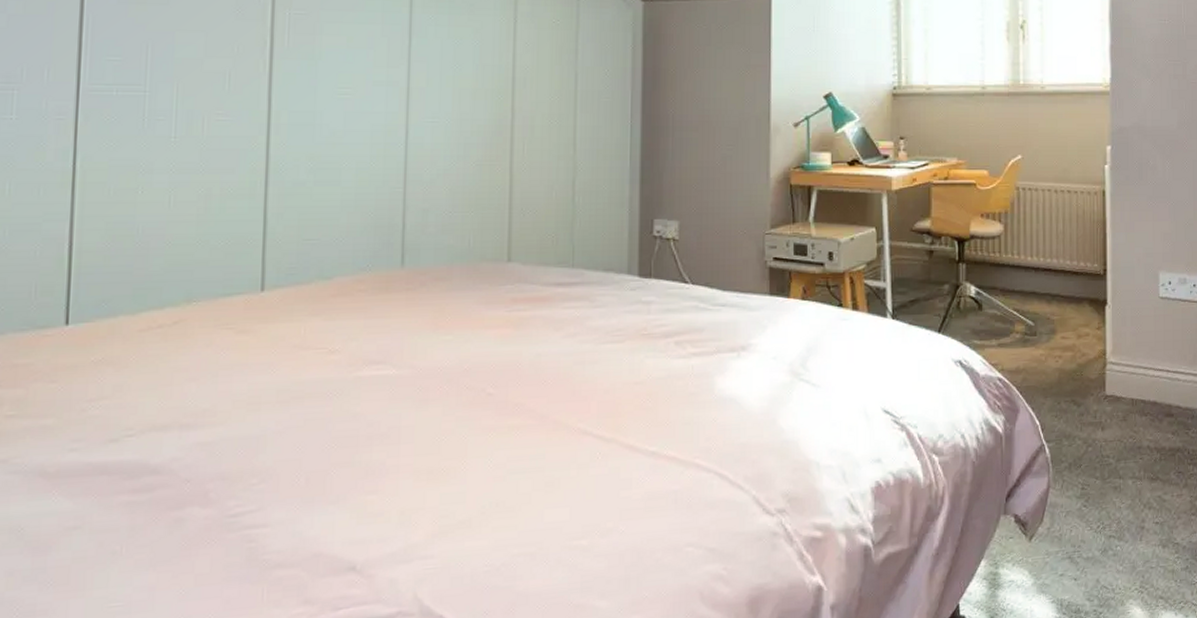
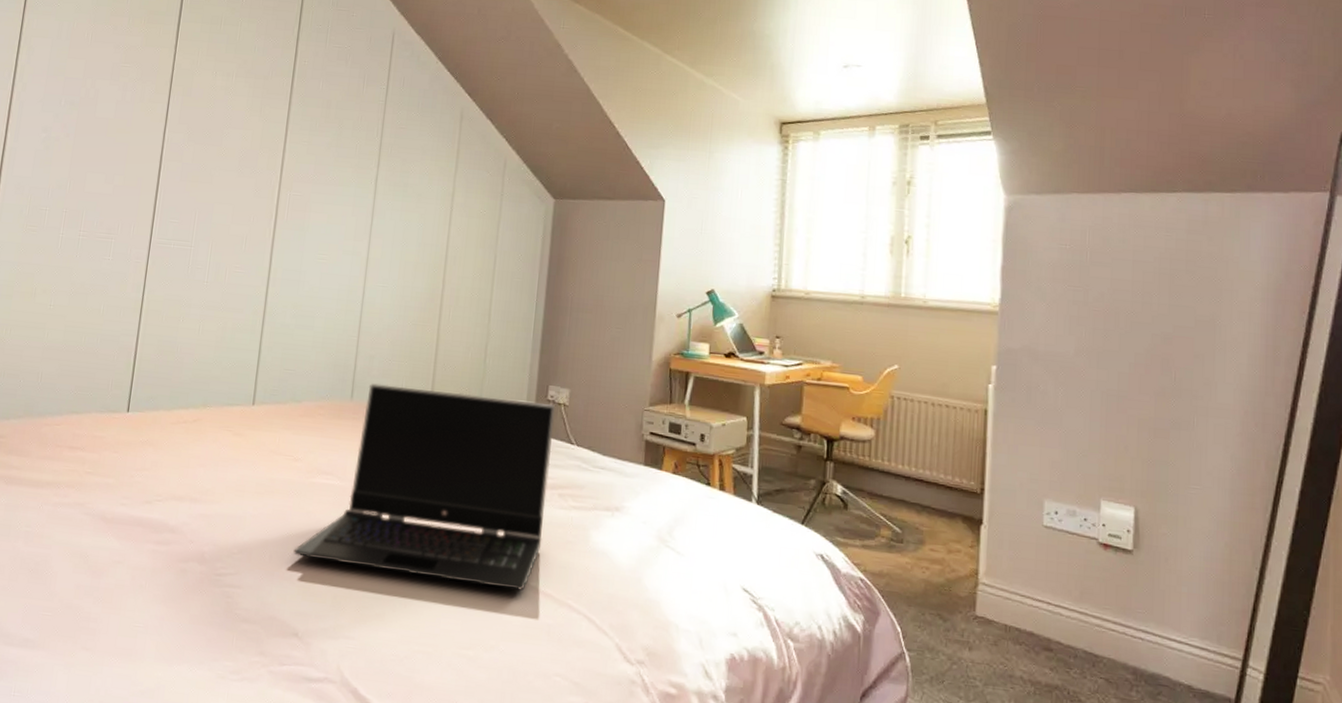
laptop computer: none [339,241,664,472] -> present [293,383,556,591]

